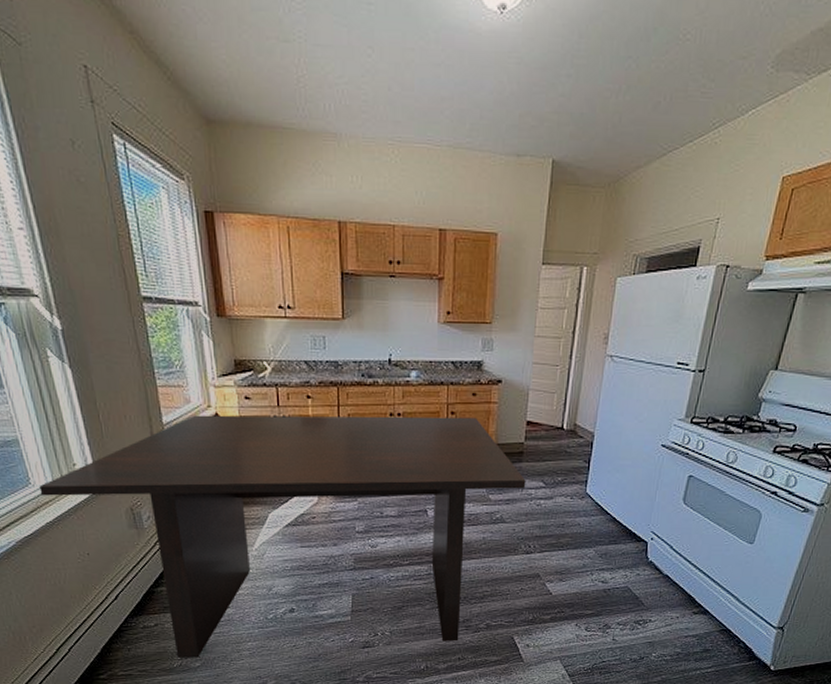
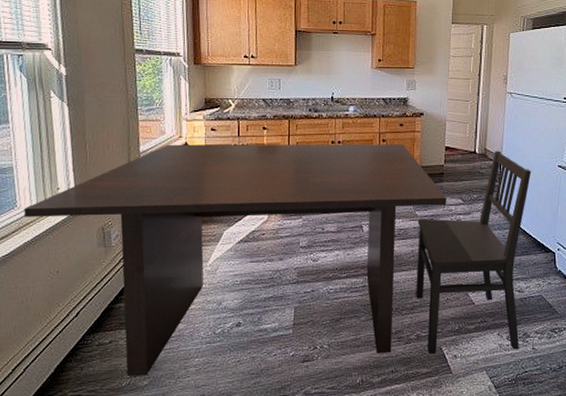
dining chair: none [487,426,629,643] -> present [416,151,532,354]

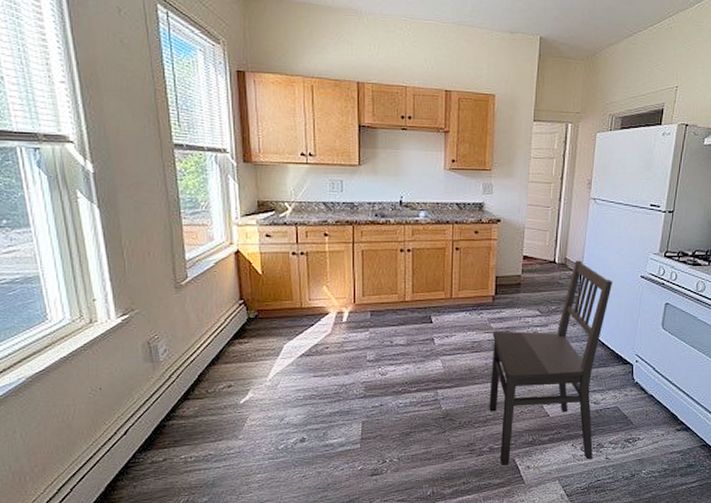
dining table: present [23,144,447,376] -> none [56,251,524,493]

